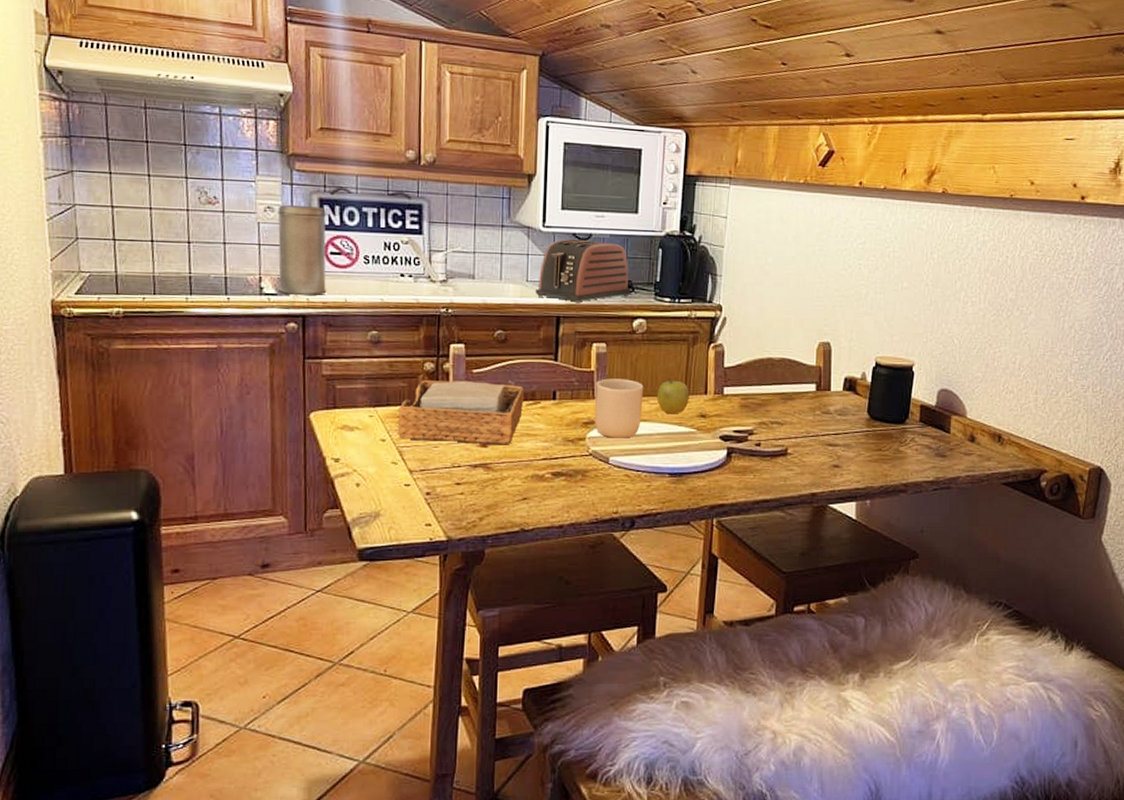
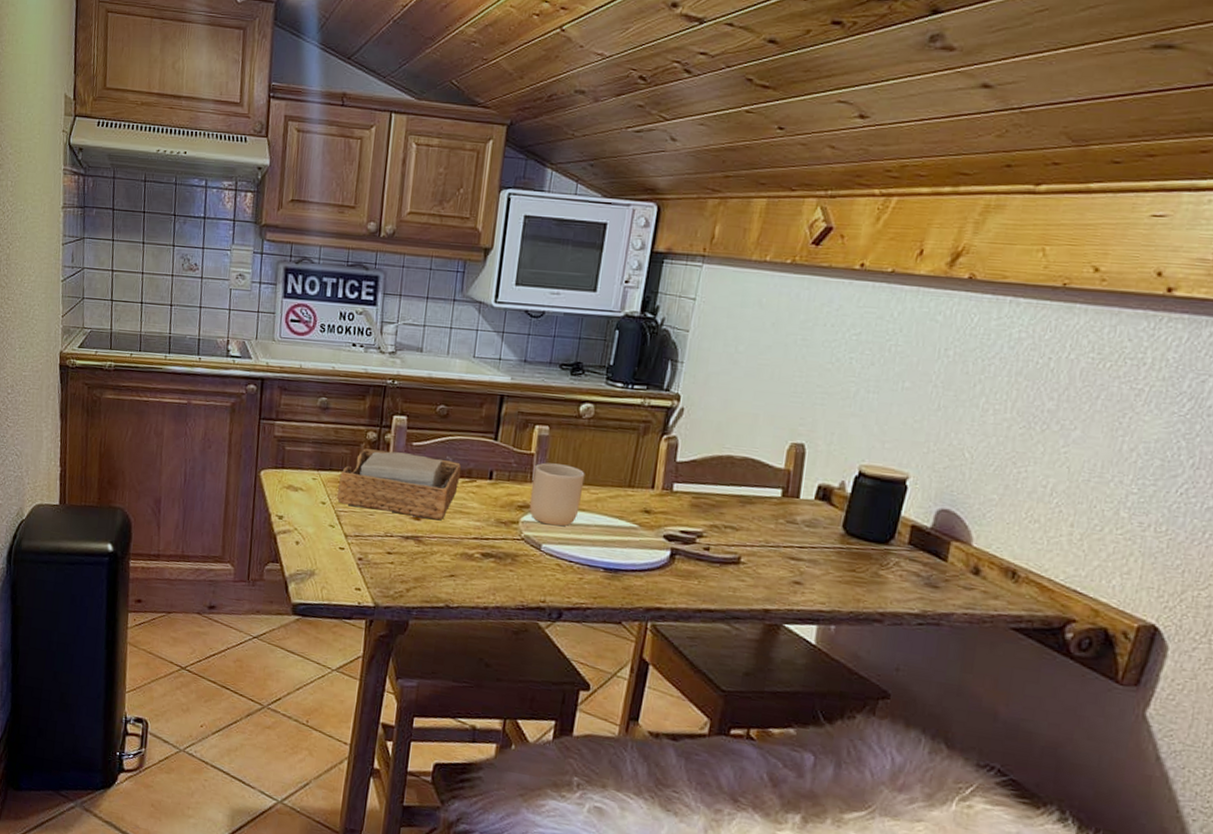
canister: present [277,204,327,296] -> none [243,273,290,361]
toaster: present [535,239,631,304] -> none [481,316,581,383]
fruit: present [656,378,689,414] -> none [597,467,635,507]

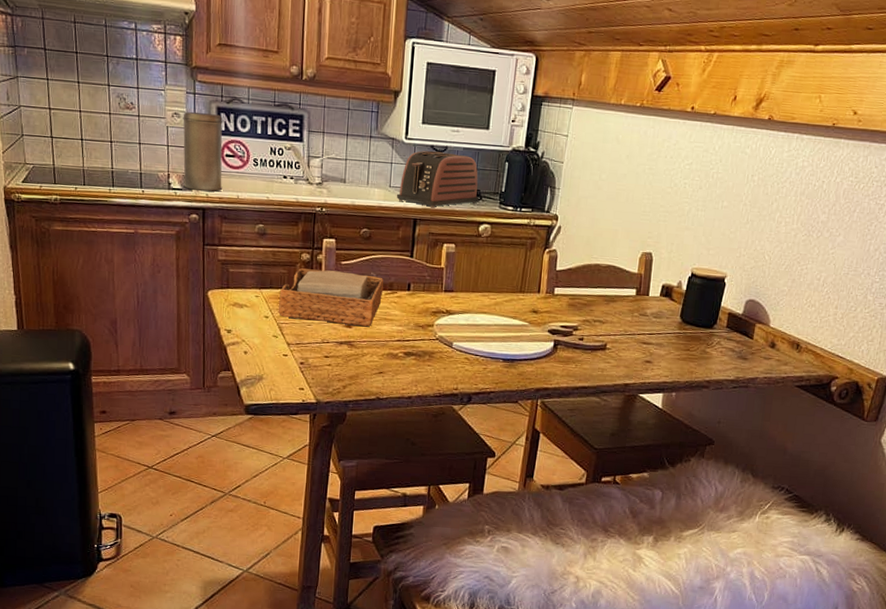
canister: none [243,273,290,361] -> present [183,112,223,192]
toaster: none [481,316,581,383] -> present [396,150,479,208]
mug: present [529,462,585,527] -> none [441,275,485,327]

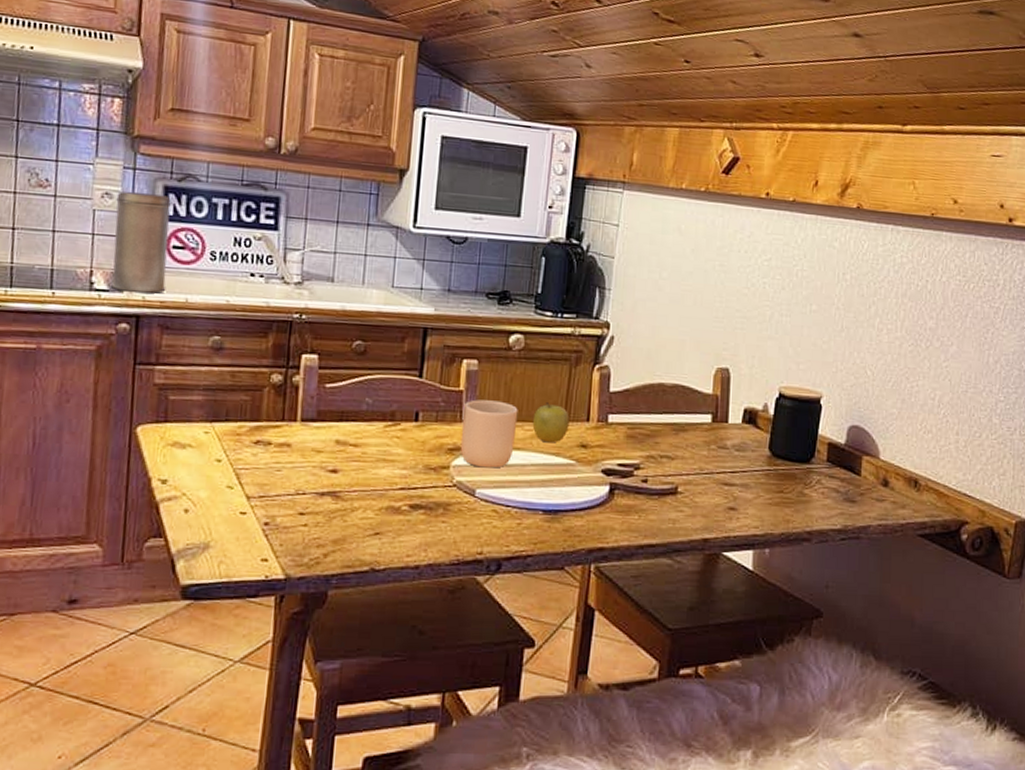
napkin holder: present [278,268,384,327] -> none [235,394,383,472]
toaster: present [396,150,479,208] -> none [400,242,508,314]
mug: none [441,275,485,327] -> present [460,399,518,468]
fruit: none [496,277,525,309] -> present [532,401,570,443]

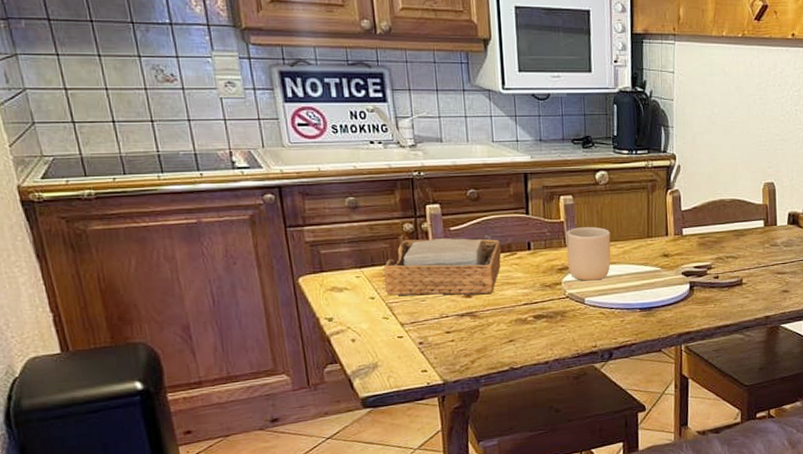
canister: present [111,191,171,294] -> none [238,78,300,168]
napkin holder: none [235,394,383,472] -> present [384,238,502,296]
fruit: present [532,401,570,443] -> none [622,223,652,256]

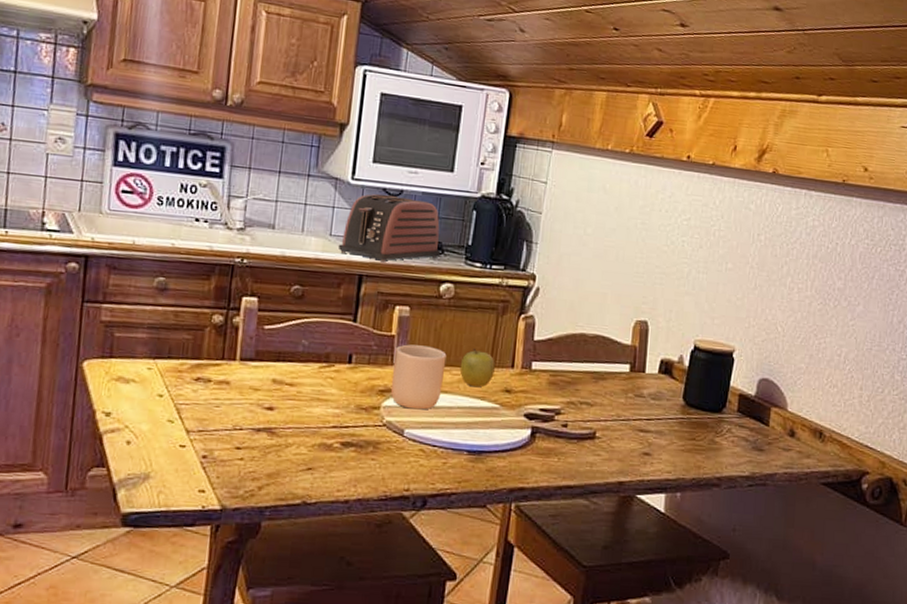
napkin holder: present [384,238,502,296] -> none [176,333,319,410]
toaster: none [501,99,591,160] -> present [338,194,440,263]
fruit: none [622,223,652,256] -> present [459,348,495,388]

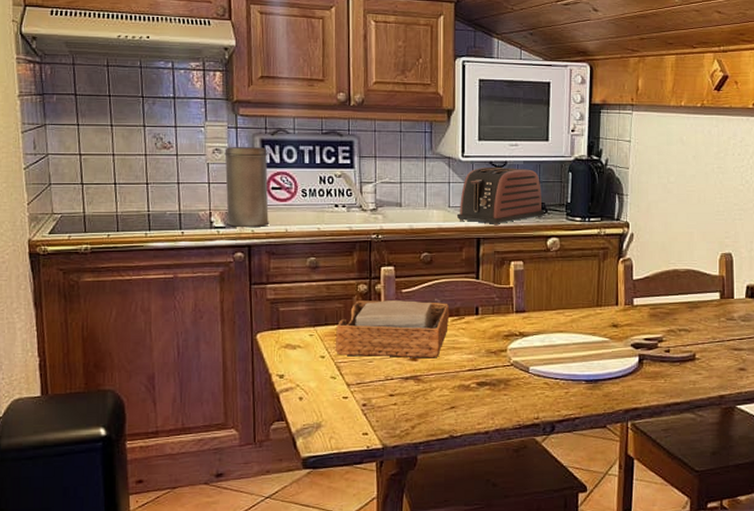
canister: none [62,137,121,236] -> present [224,146,270,228]
napkin holder: none [176,333,319,410] -> present [335,300,450,358]
mug: present [390,344,447,410] -> none [514,294,559,349]
fruit: present [459,348,495,388] -> none [571,291,602,325]

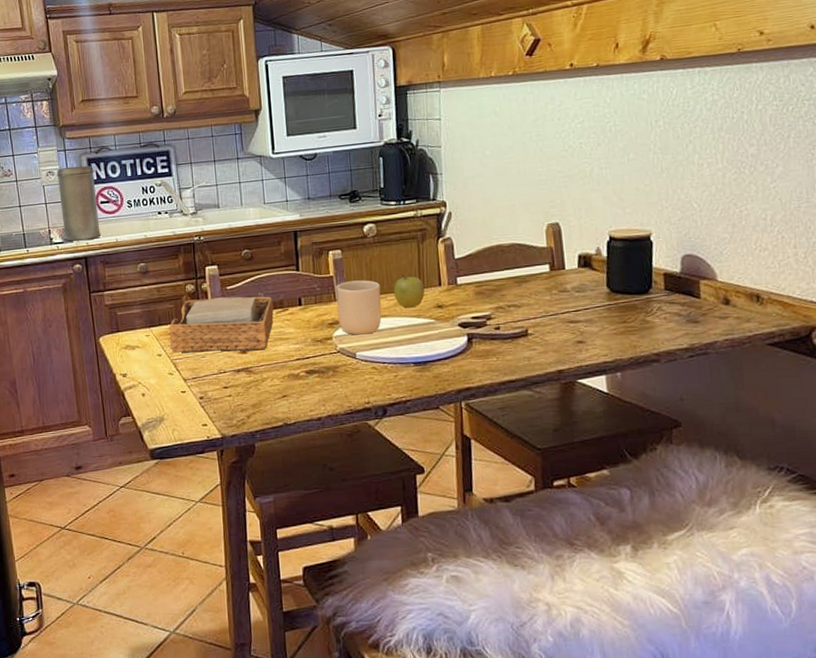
toaster: present [456,166,544,226] -> none [272,158,358,217]
mug: none [514,294,559,349] -> present [335,280,382,335]
fruit: none [571,291,602,325] -> present [393,274,425,308]

